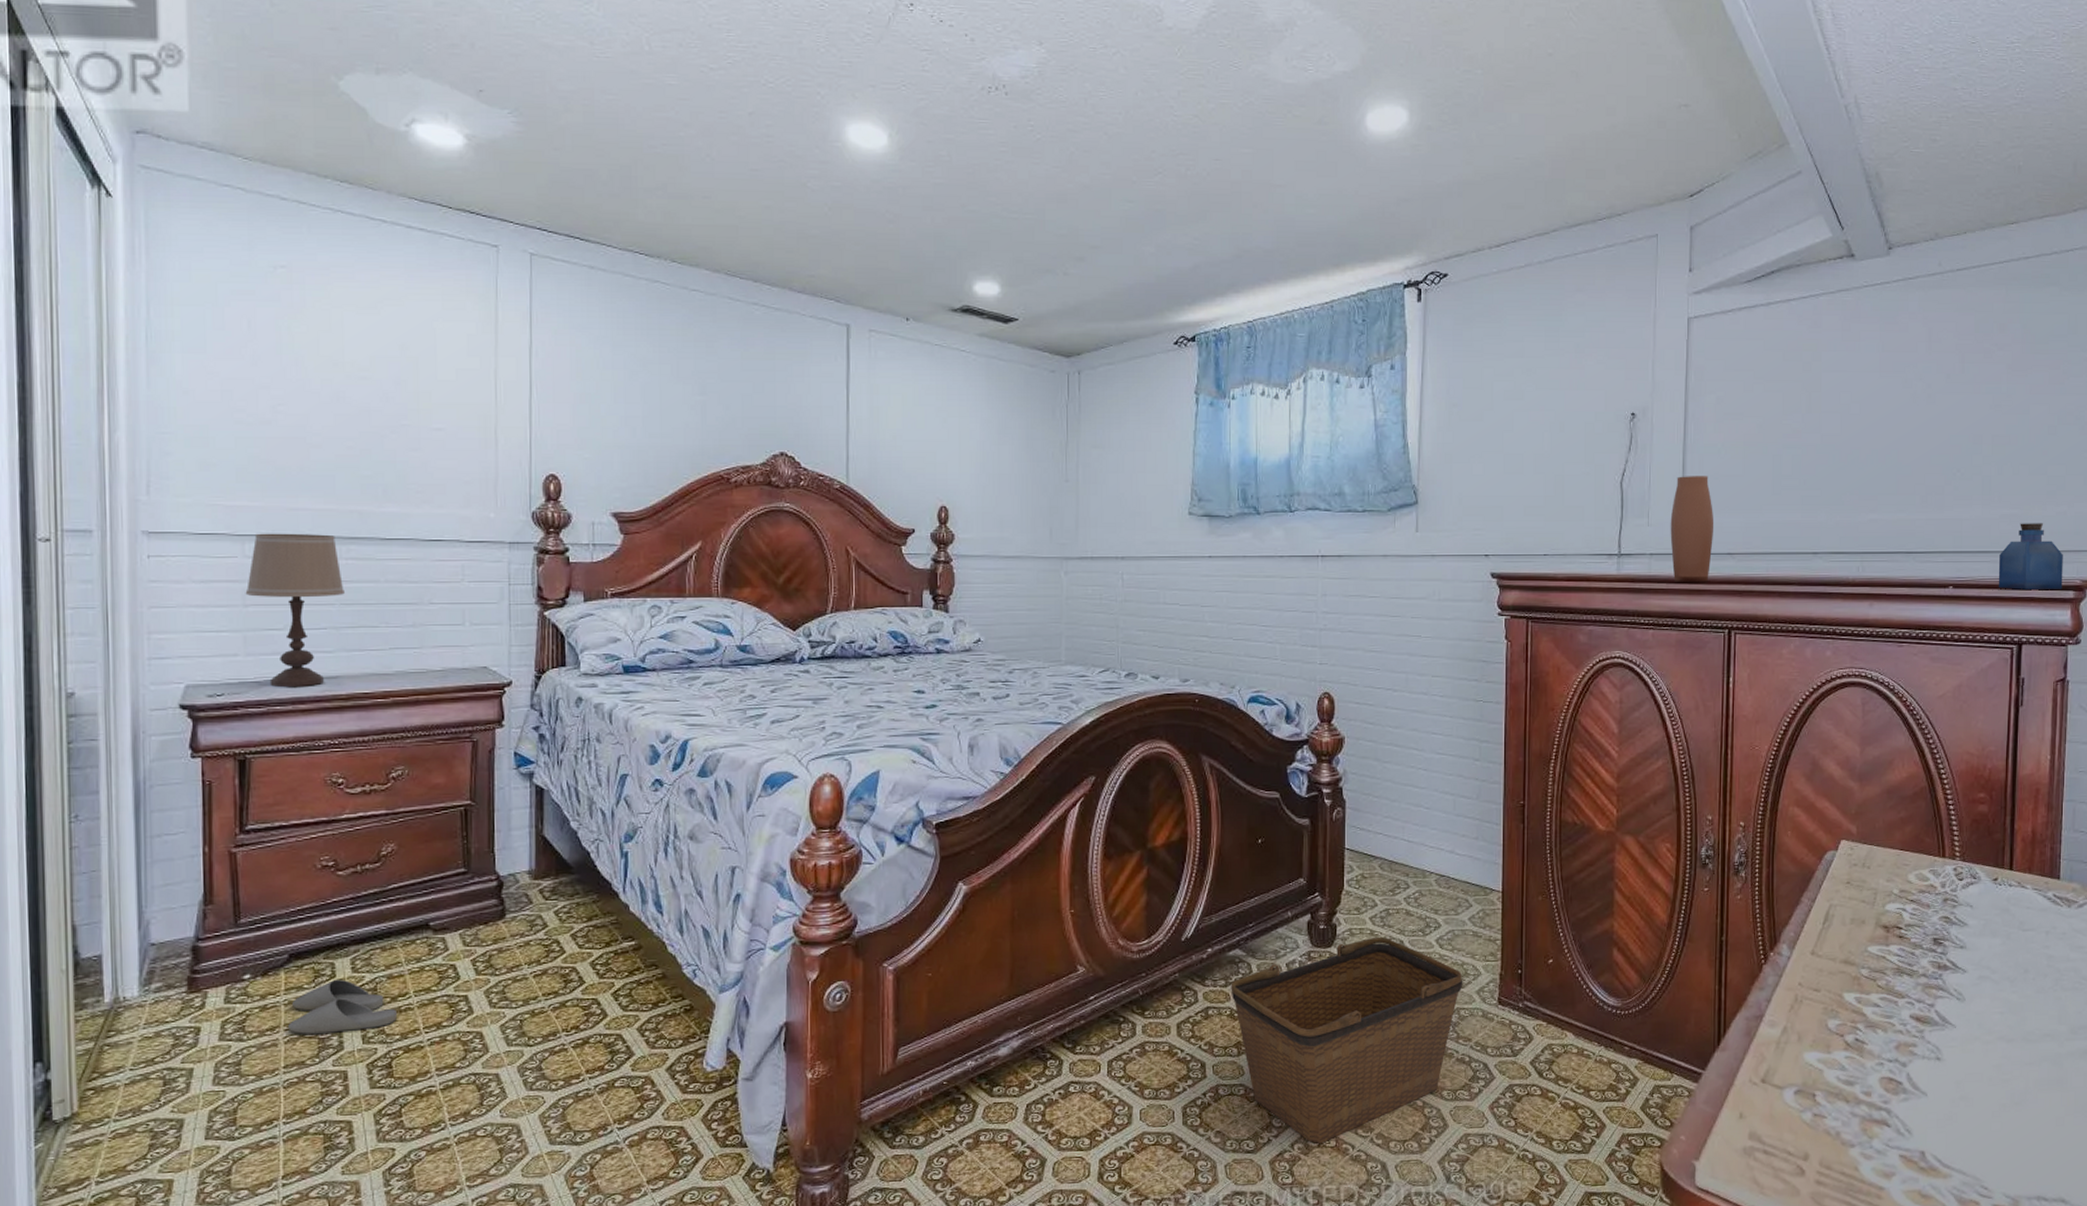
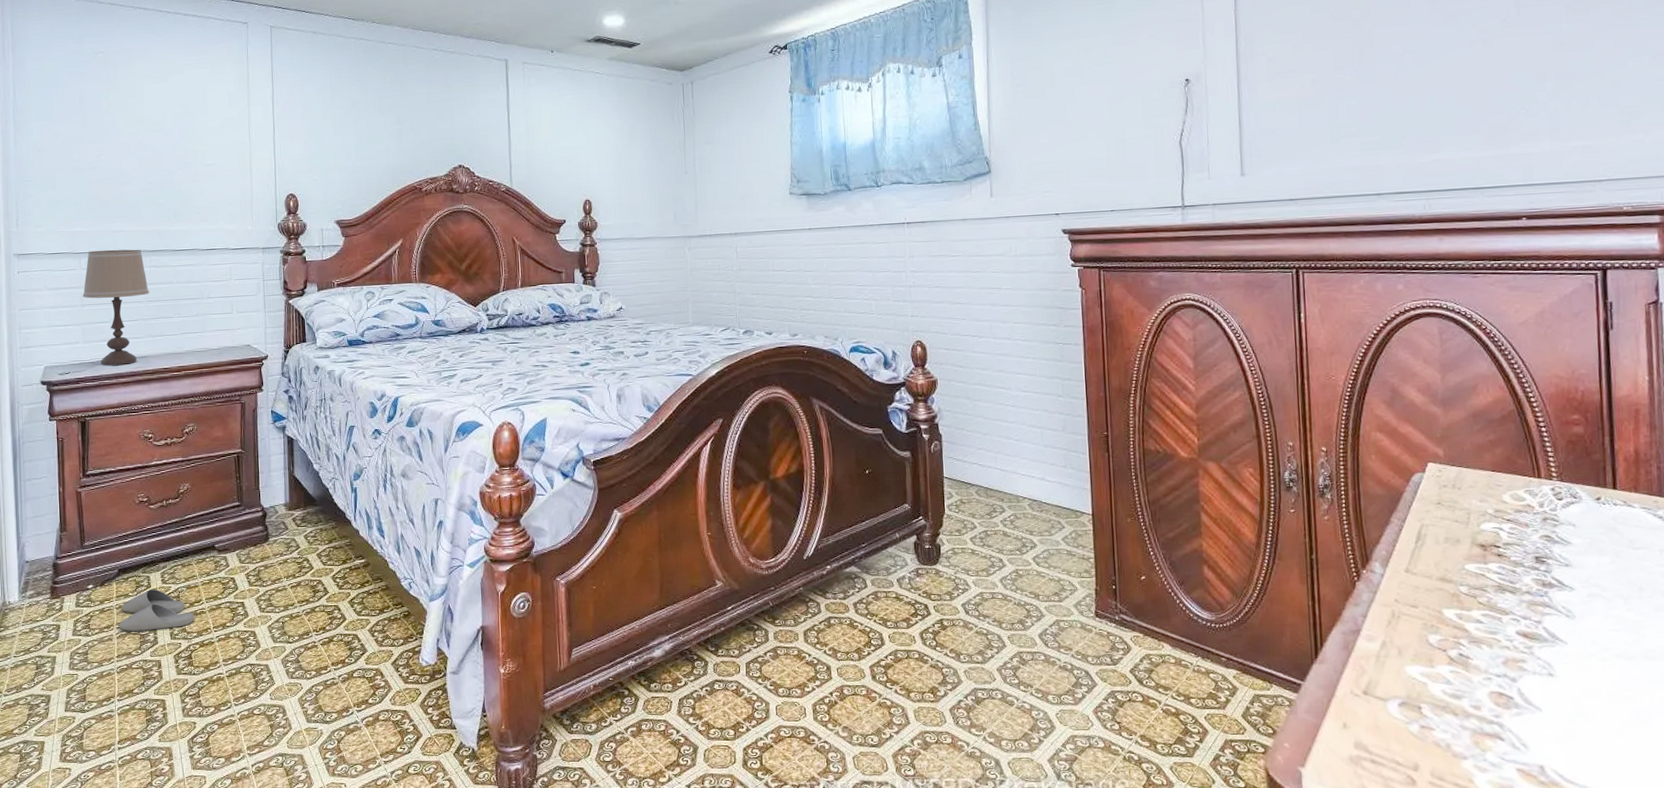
bicycle basket: present [1231,936,1463,1145] -> none [849,555,1061,741]
vase: present [1670,476,1714,583] -> none [1230,130,1275,229]
perfume bottle: present [1998,523,2063,590] -> none [1573,152,1647,218]

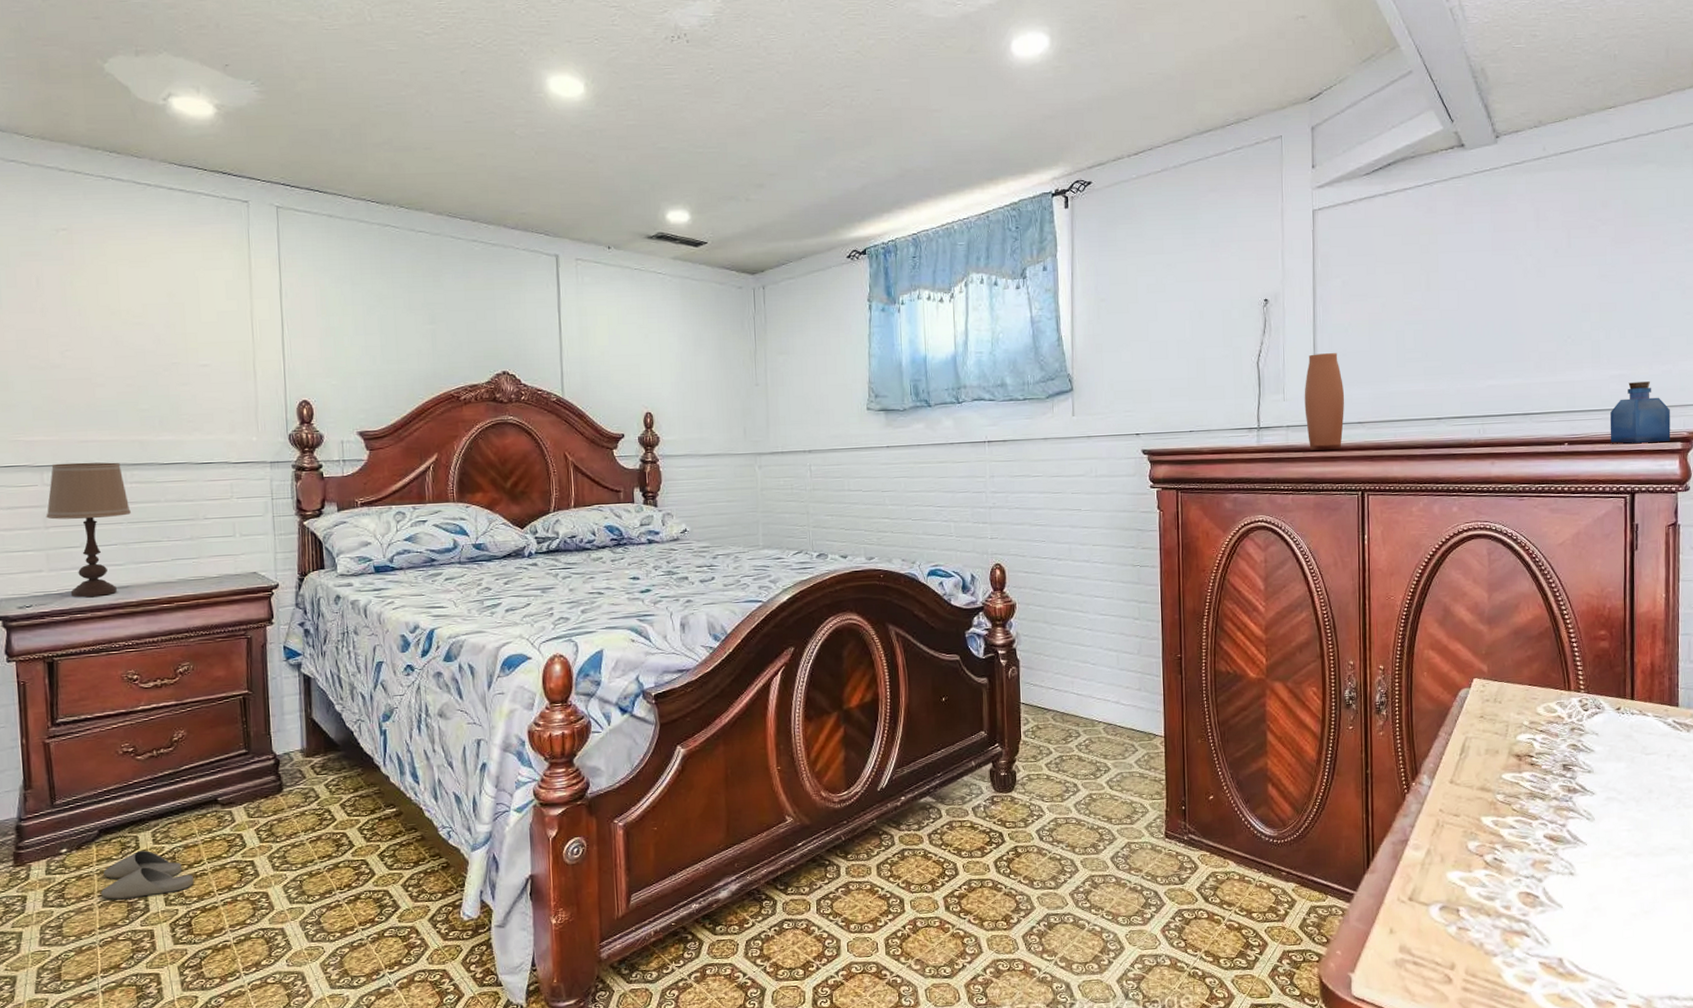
vase: none [1230,130,1275,229] -> present [1304,353,1345,452]
perfume bottle: none [1573,152,1647,218] -> present [1610,381,1671,444]

